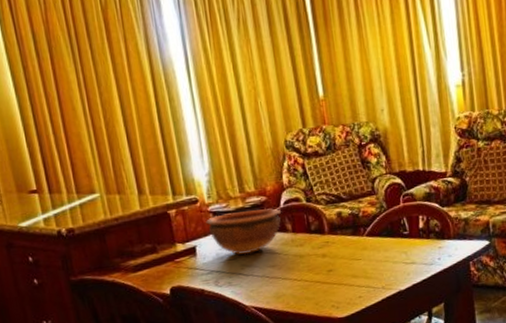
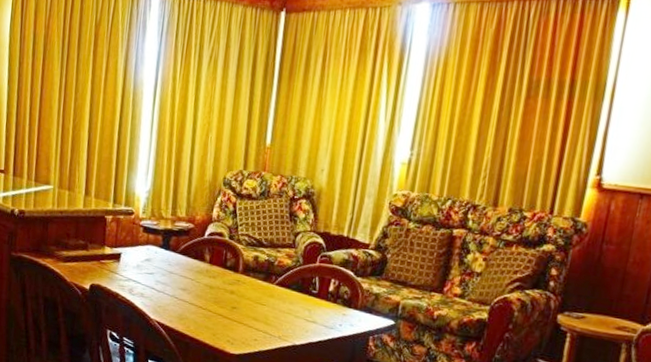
bowl: present [206,208,282,255] -> none [135,230,205,273]

